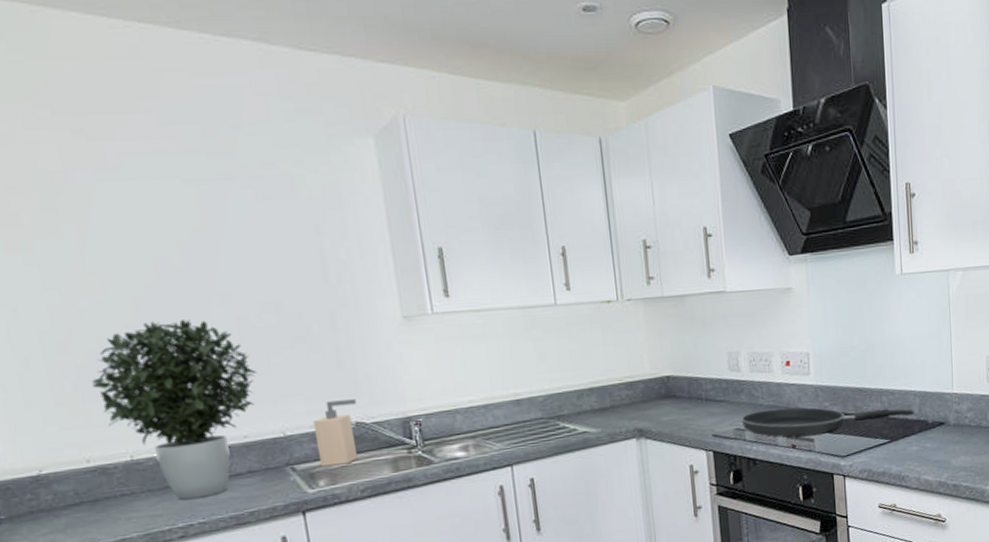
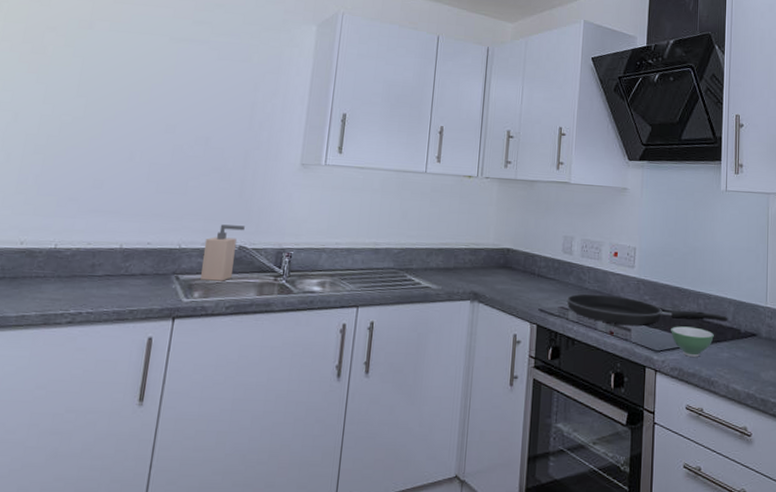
potted plant: present [91,319,257,501] -> none [47,138,175,291]
bowl: none [856,426,901,457] -> present [671,326,714,358]

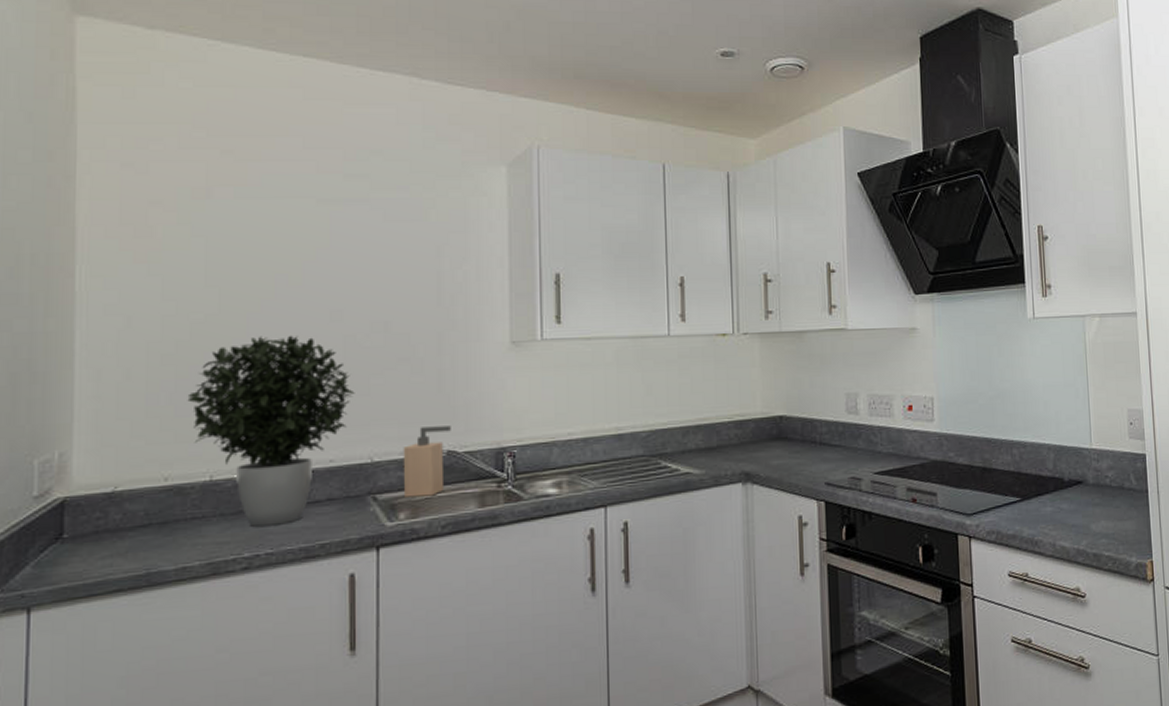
potted plant: none [47,138,175,291] -> present [187,335,355,528]
frying pan: present [566,293,728,325] -> none [857,456,1049,490]
bowl: present [671,326,714,358] -> none [983,481,1034,517]

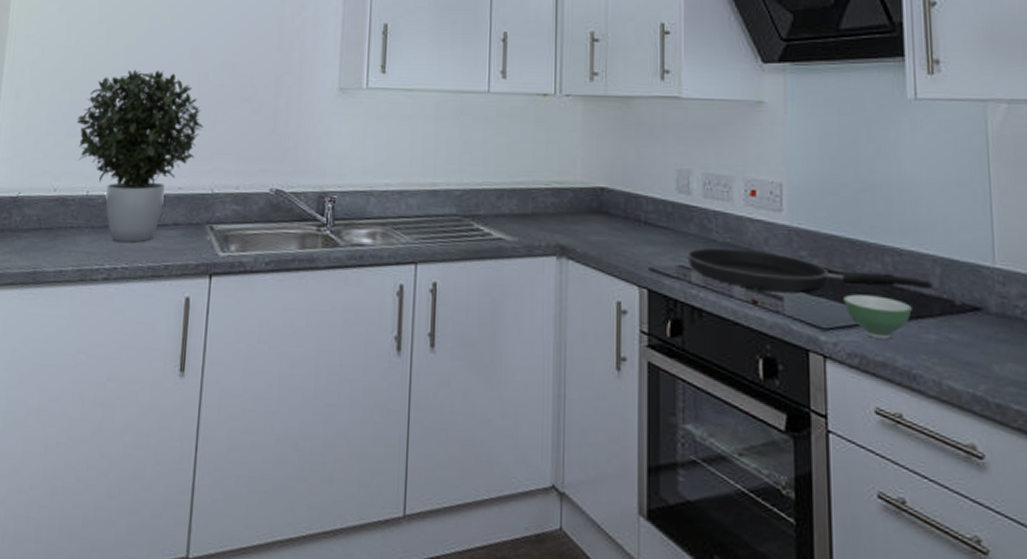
soap dispenser: present [403,426,451,498] -> none [236,164,281,232]
frying pan: none [857,456,1049,490] -> present [687,247,933,293]
bowl: none [983,481,1034,517] -> present [843,294,912,341]

